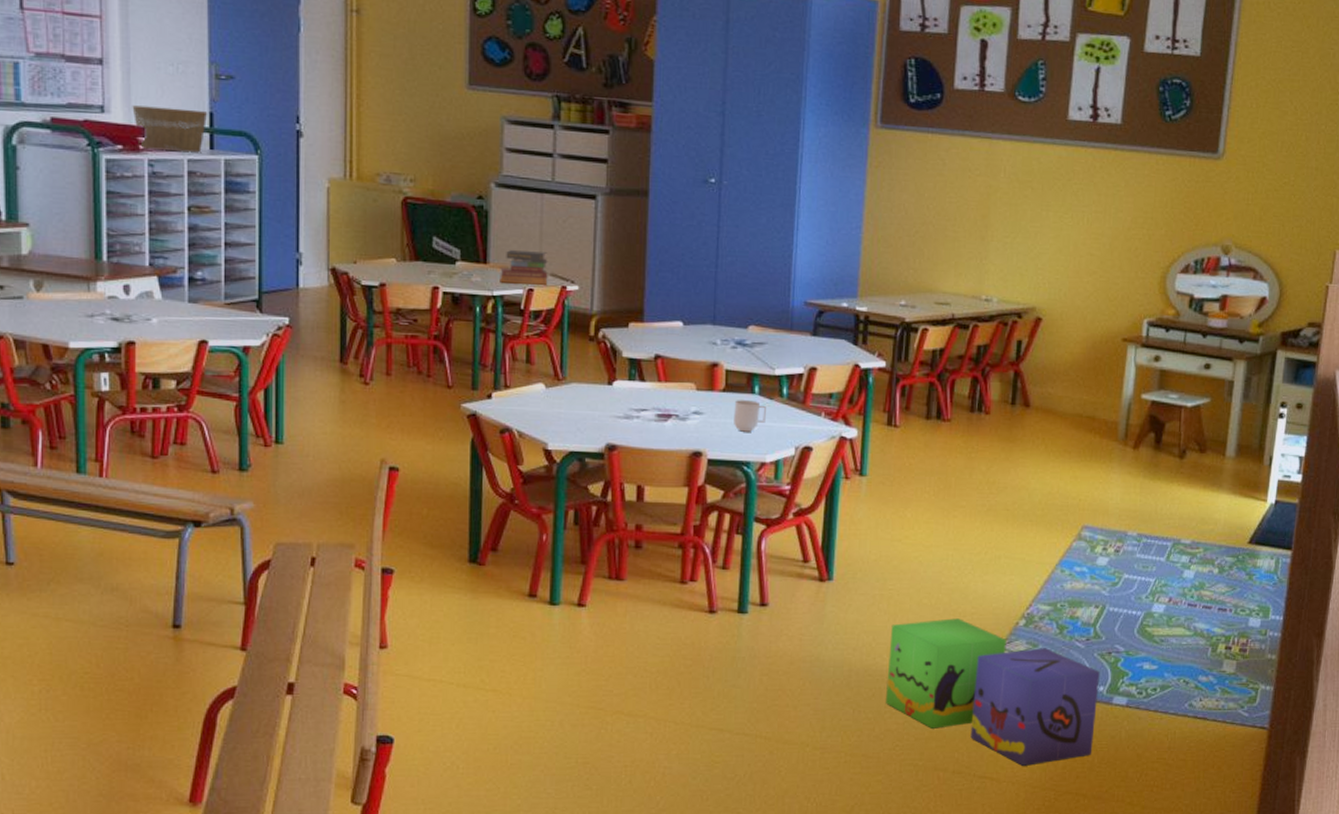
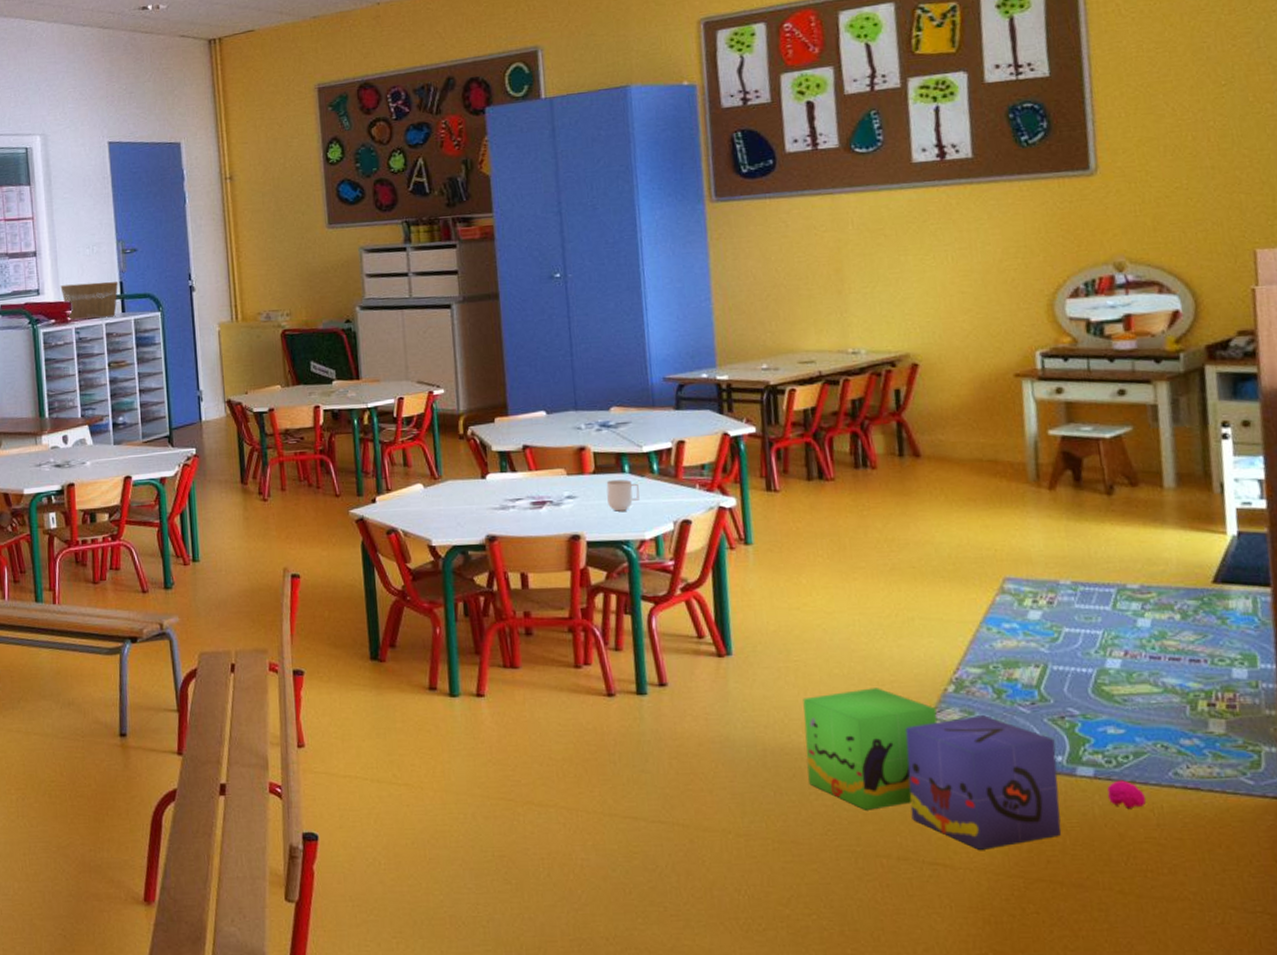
books: present [500,250,548,285] -> none [371,362,416,395]
toy ball: none [1135,709,1164,733] -> present [1107,780,1147,808]

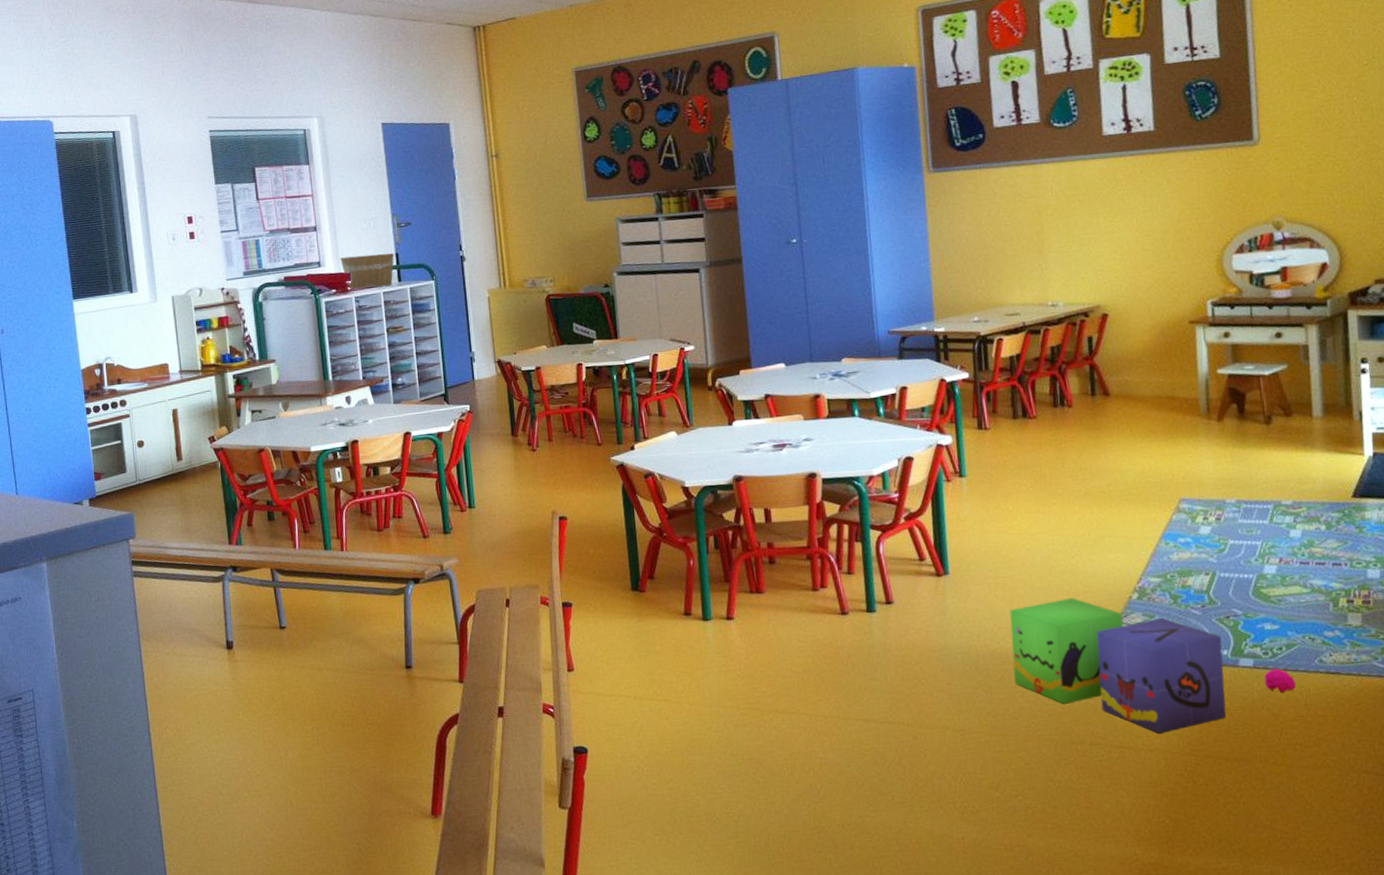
mug: present [606,479,640,512] -> none [838,422,868,451]

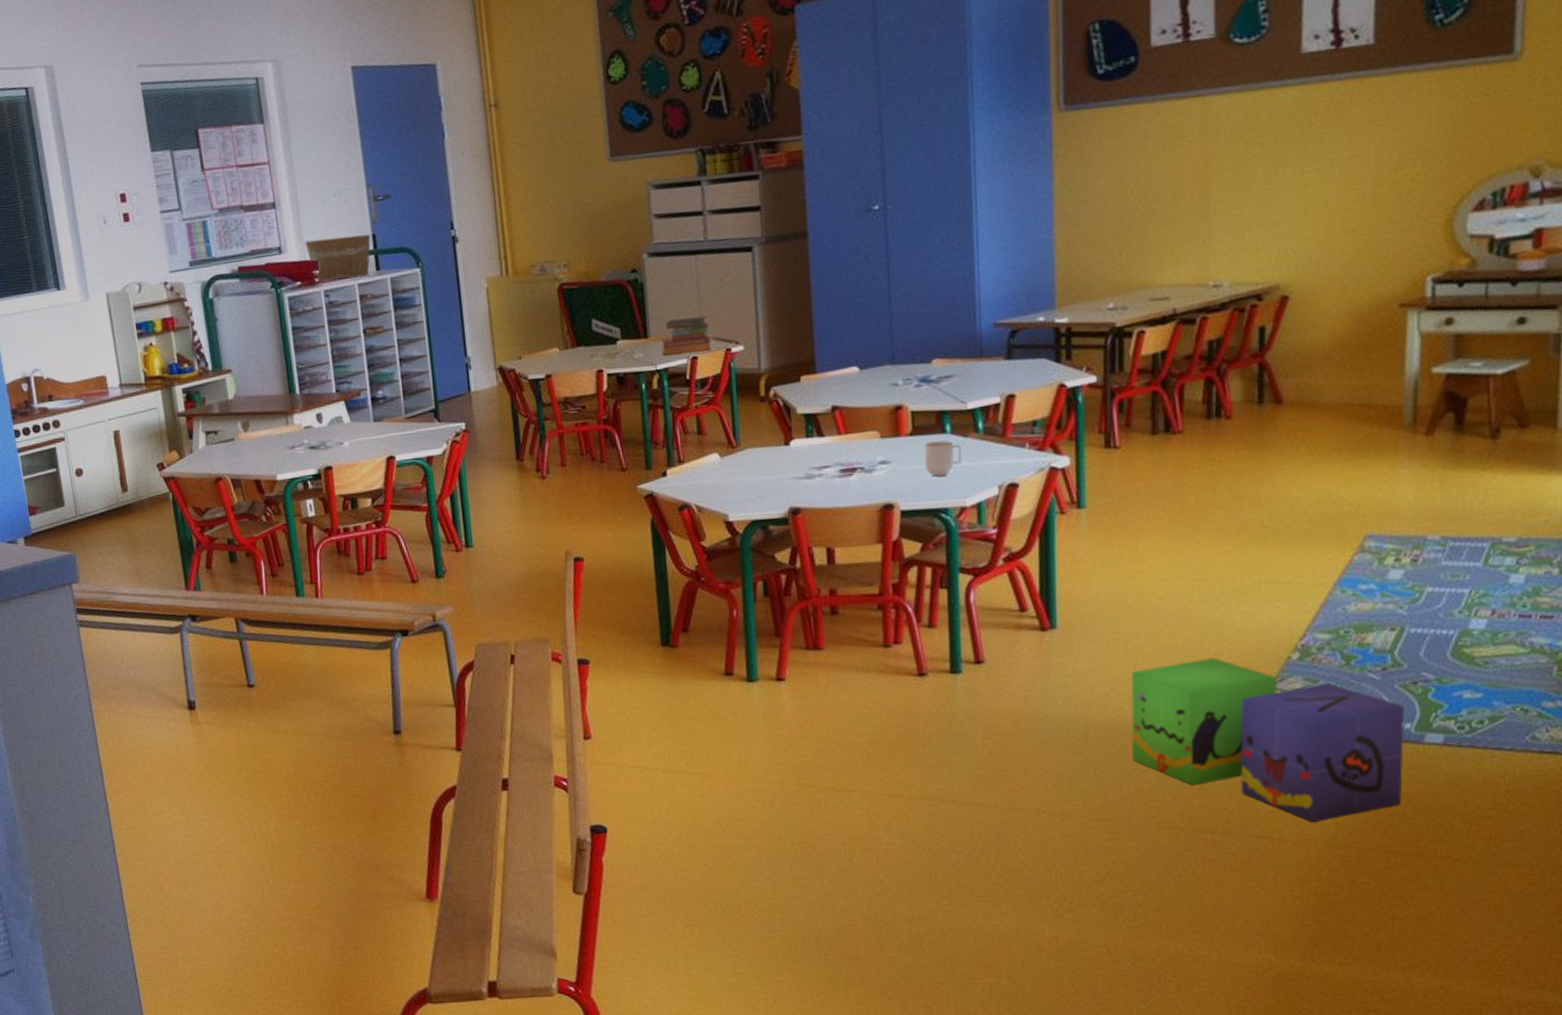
books: none [629,322,669,353] -> present [661,316,711,356]
mug: none [838,422,868,451] -> present [924,440,962,477]
toy ball: present [1264,668,1297,692] -> none [1457,746,1498,775]

